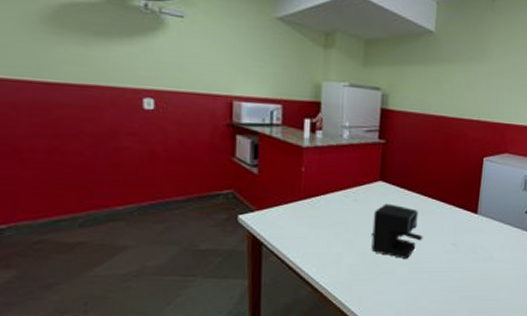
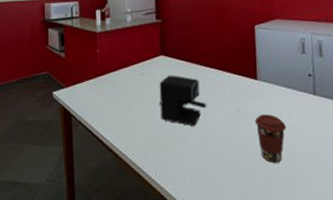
coffee cup: none [468,249,497,295] -> present [254,114,286,163]

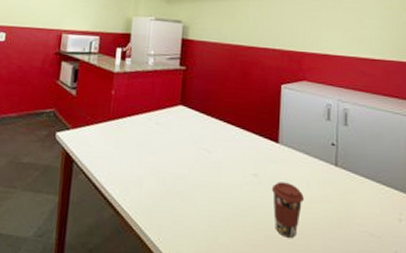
coffee maker: present [159,75,207,127] -> none [171,127,223,188]

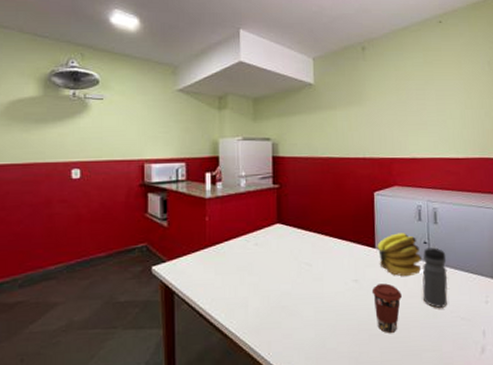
banana: none [280,130,329,178] -> present [377,233,422,276]
water bottle: none [327,149,356,219] -> present [422,246,448,308]

